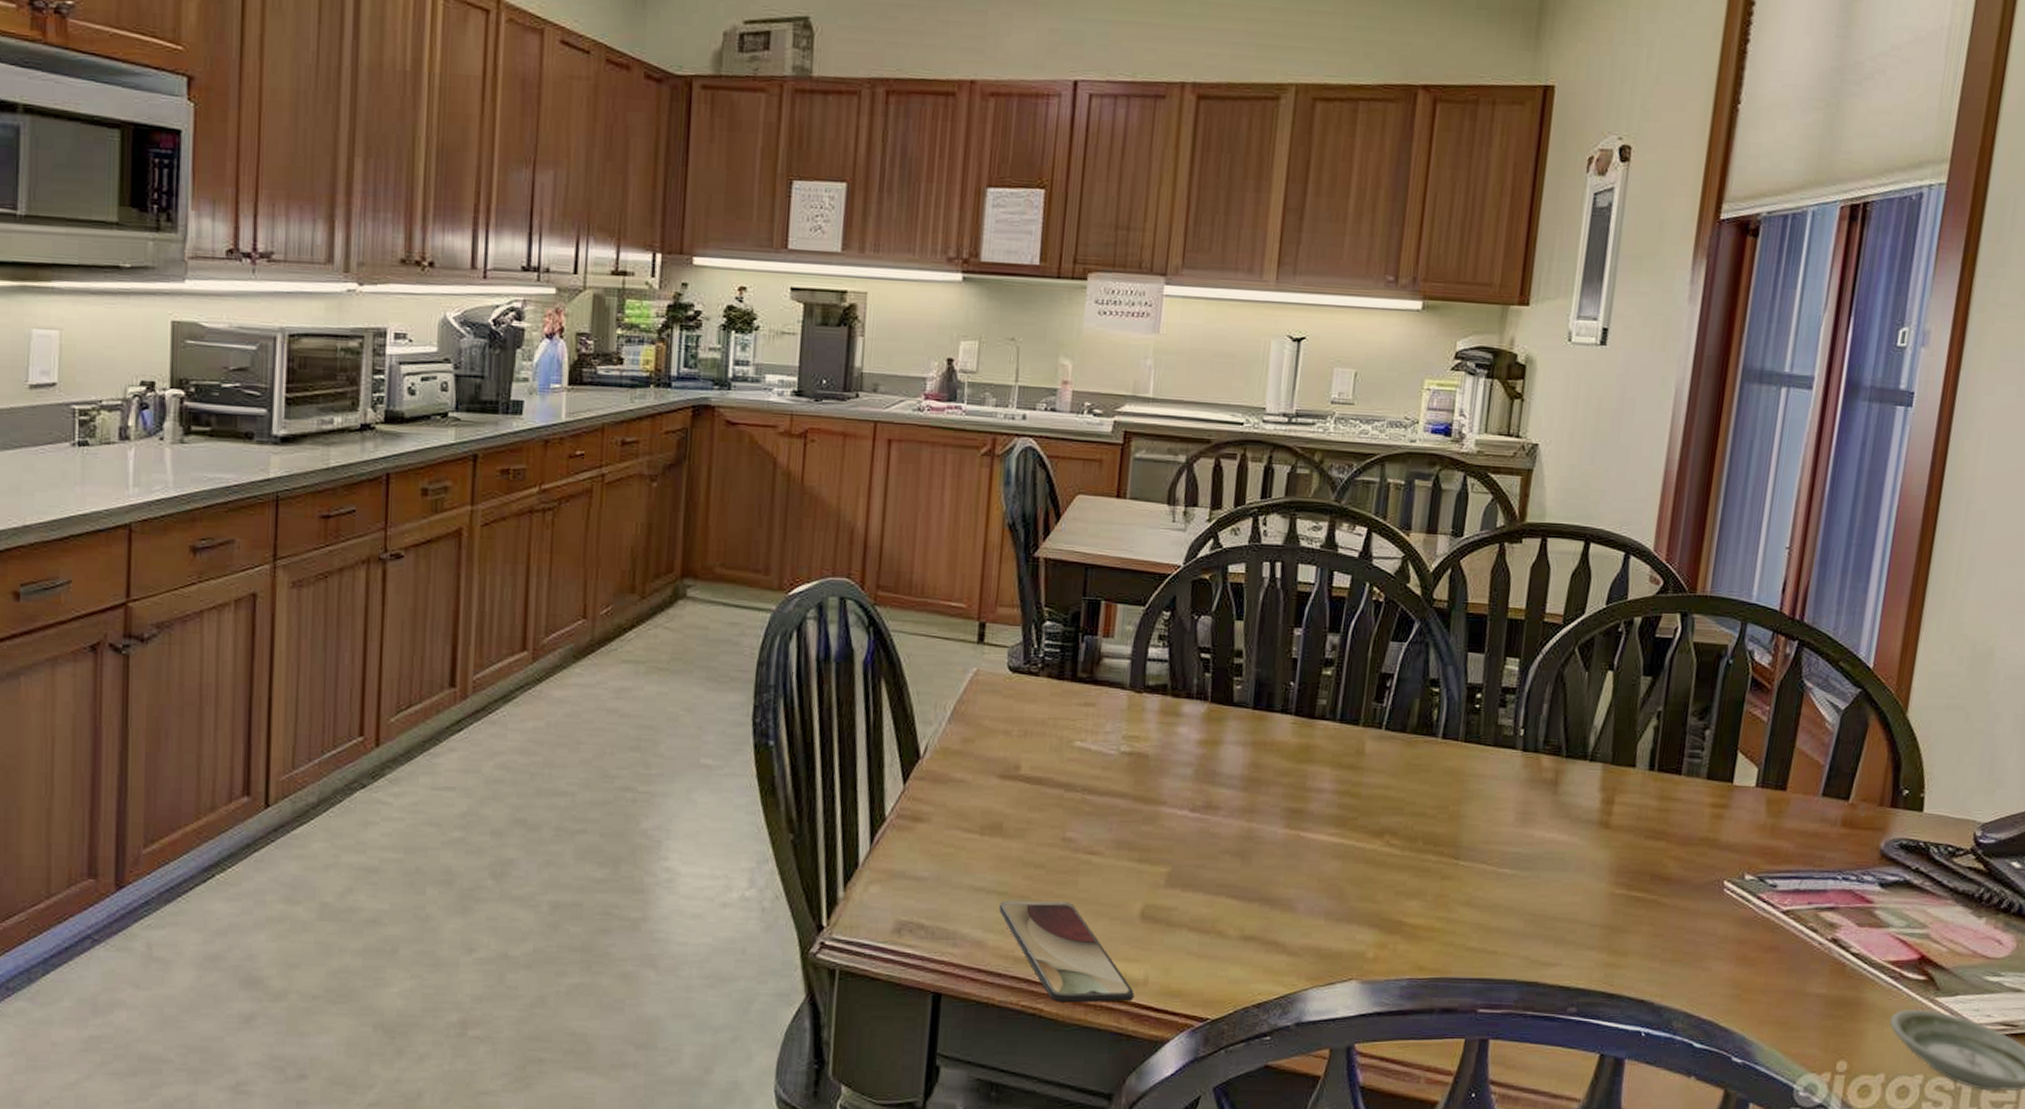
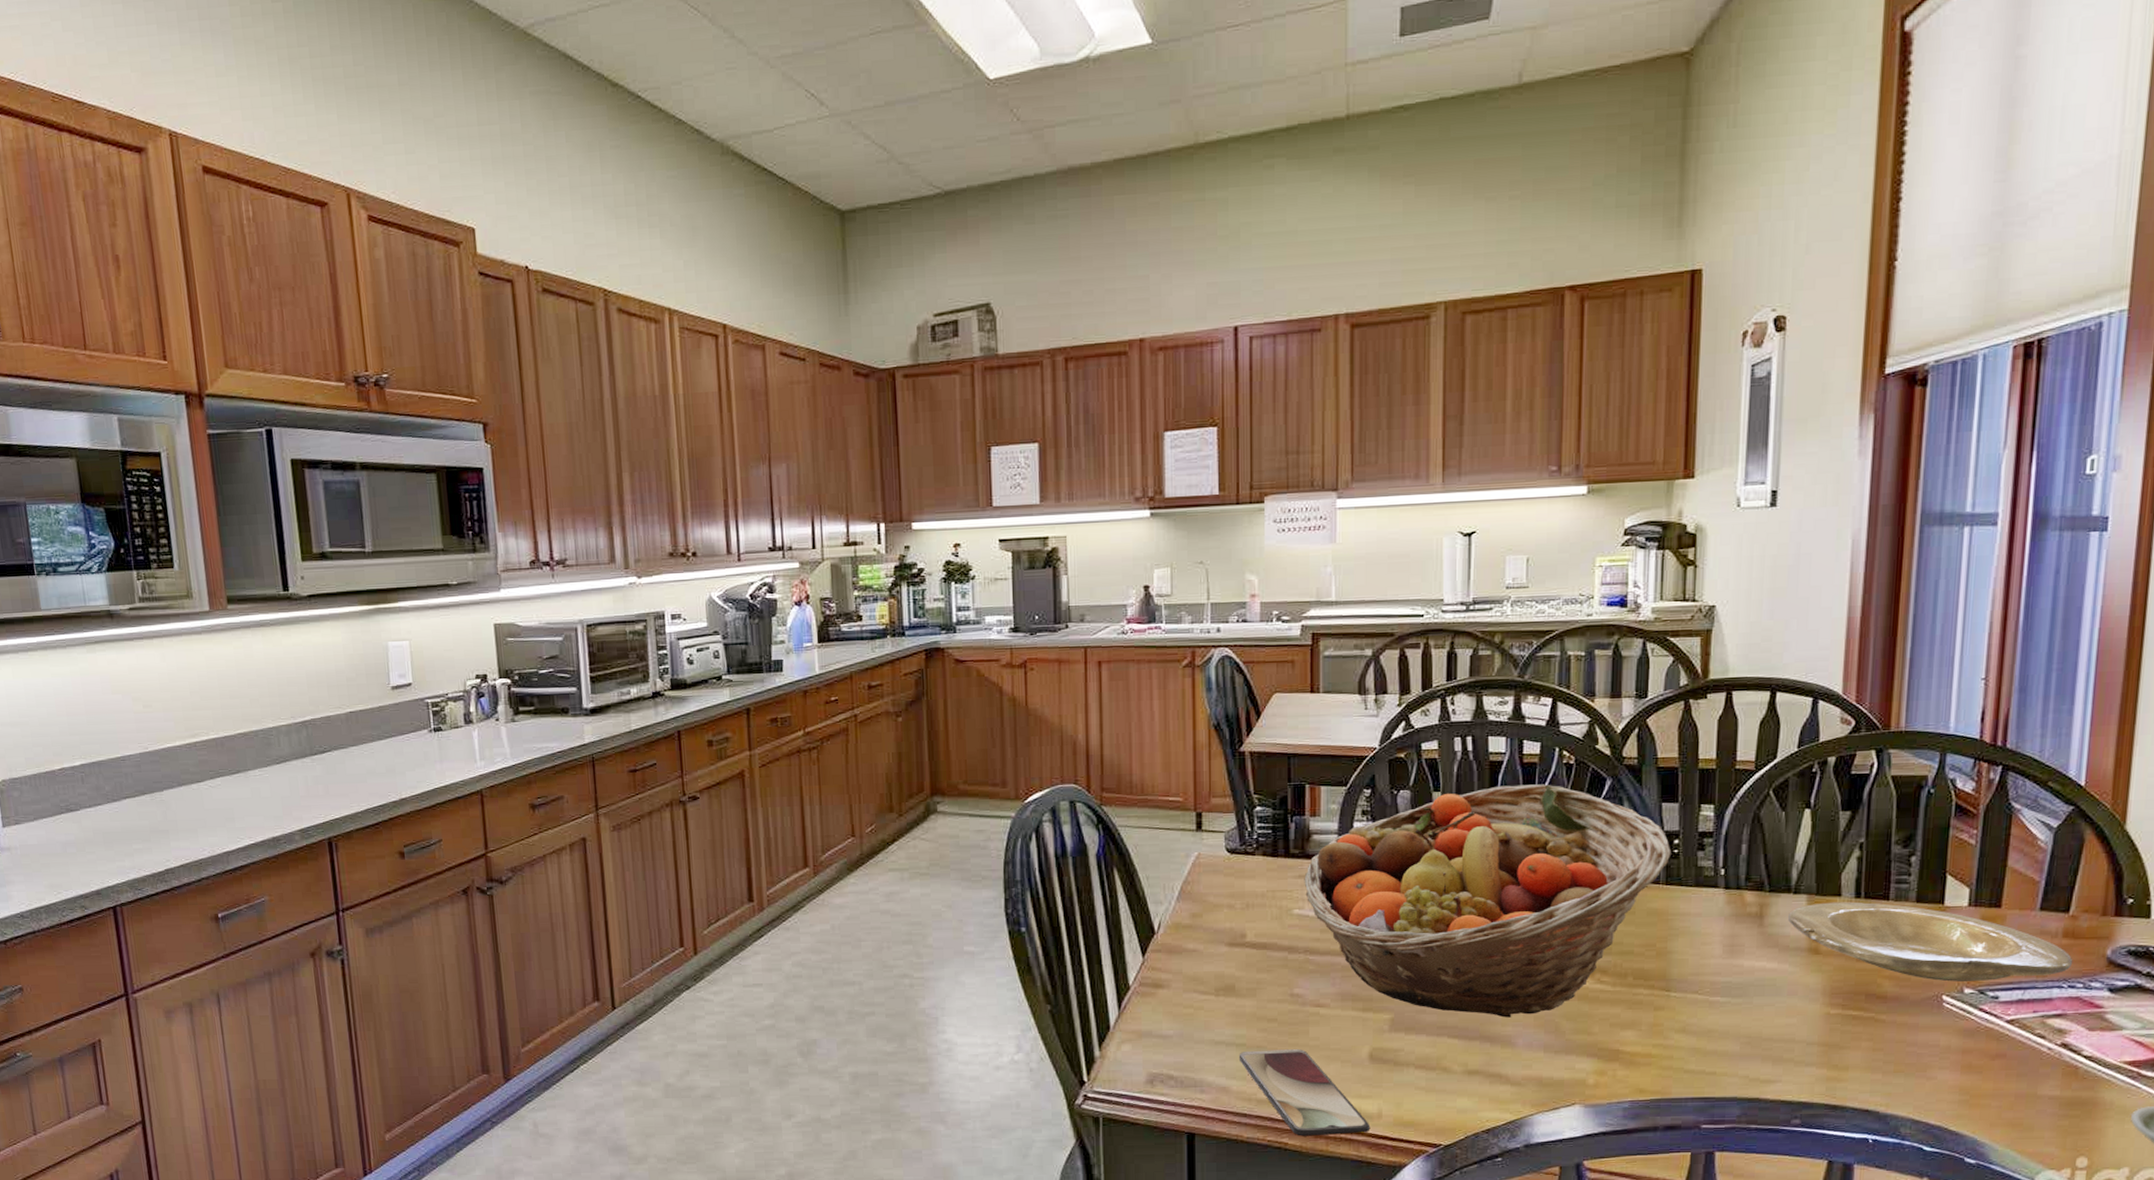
fruit basket: none [1089,619,1473,879] -> present [1304,784,1671,1018]
plate: none [1582,773,1849,868] -> present [1788,902,2073,982]

